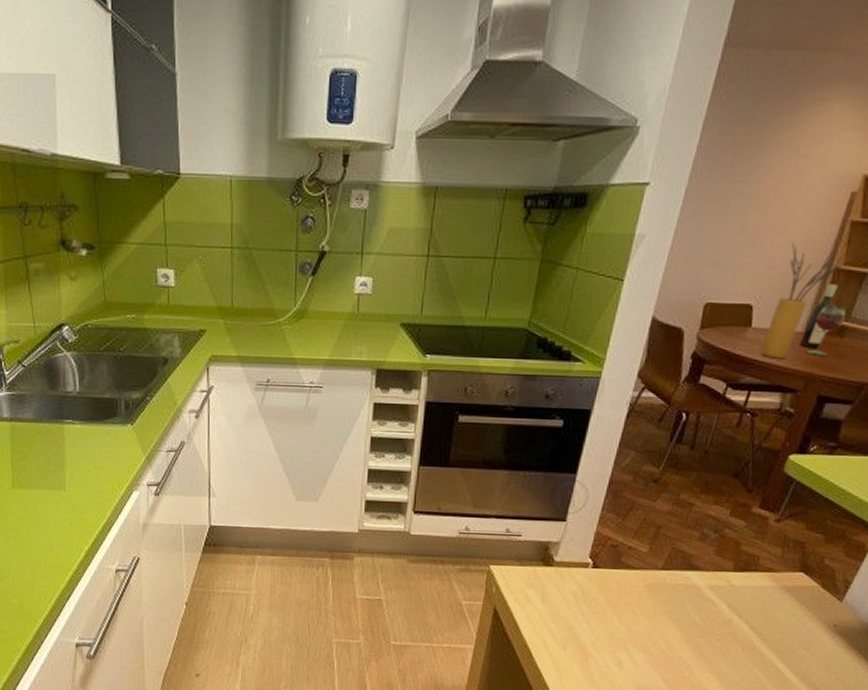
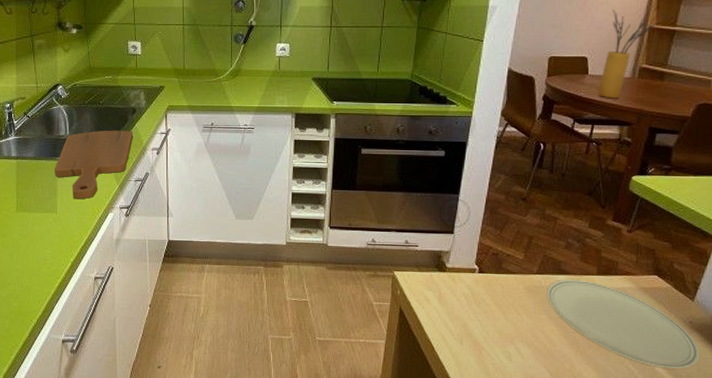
cutting board: none [61,385,165,474] -> present [55,130,134,200]
plate: none [671,576,841,678] -> present [547,279,700,369]
bottle: present [800,284,838,349] -> none [629,40,654,91]
wineglass: present [805,304,846,356] -> none [634,55,664,96]

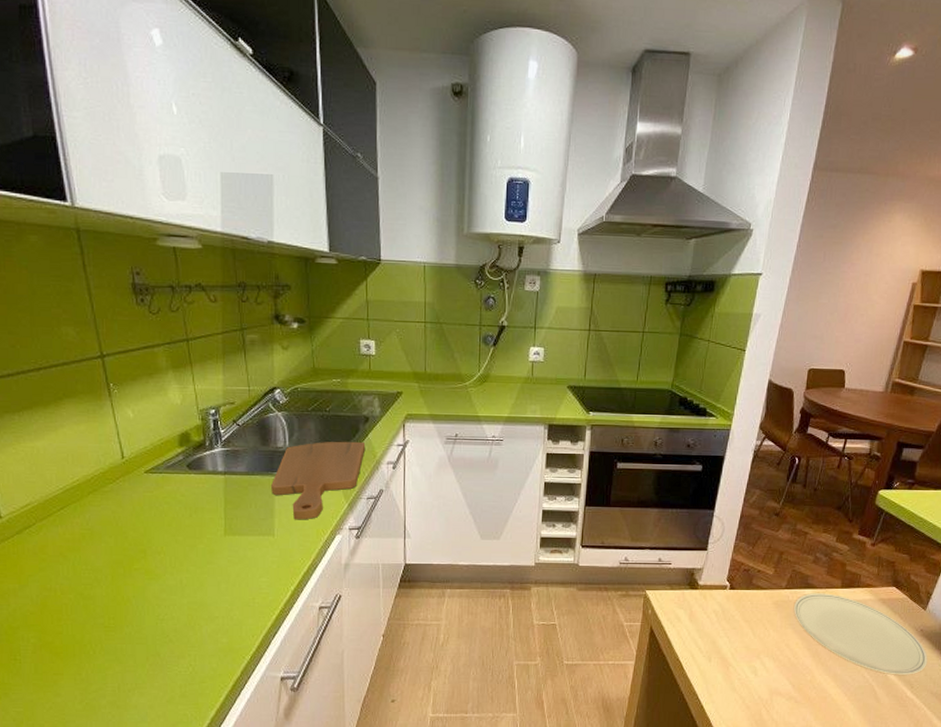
vase: present [598,9,663,99] -> none [853,322,917,413]

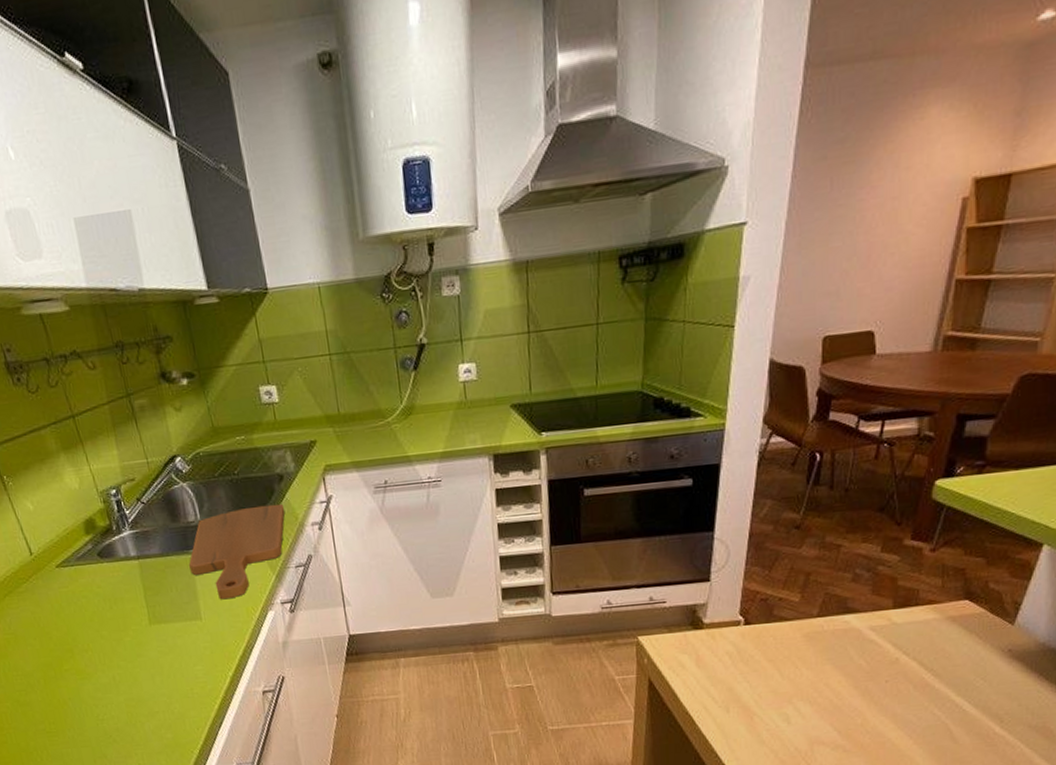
plate: present [794,593,928,675] -> none [832,617,1021,709]

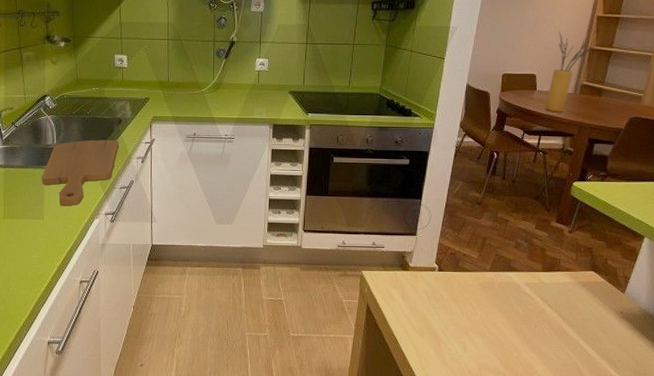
vase: none [889,260,975,384] -> present [545,31,602,112]

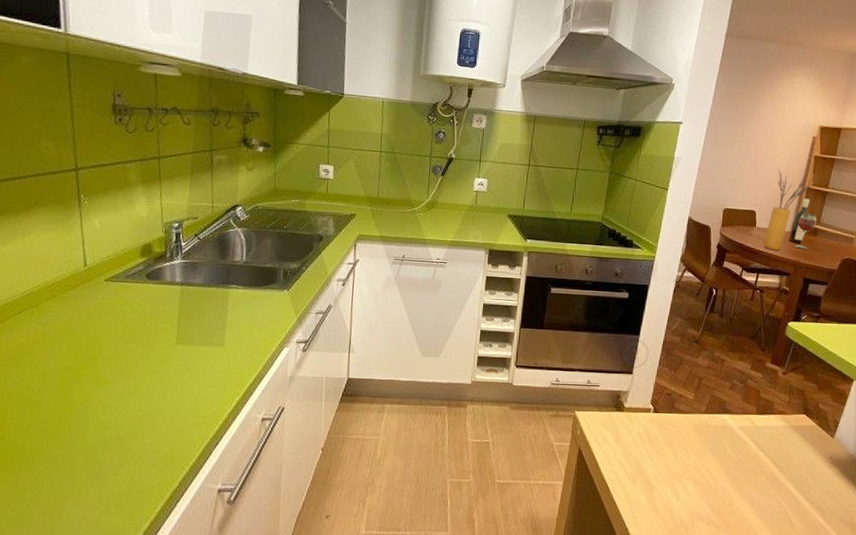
cutting board: present [42,139,119,206] -> none [225,257,318,332]
bottle: none [572,59,593,105] -> present [789,198,810,244]
wineglass: none [576,74,602,110] -> present [793,213,817,249]

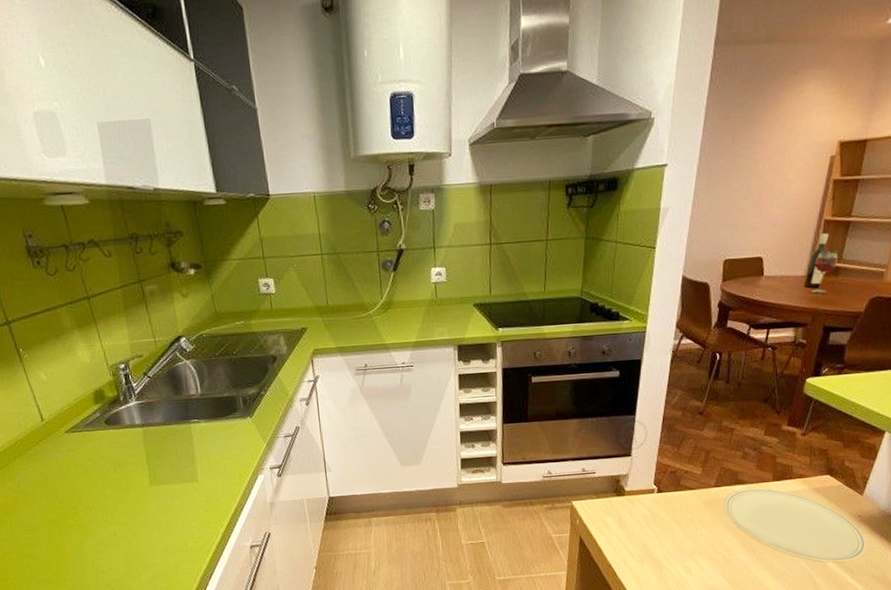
plate: none [713,418,837,502] -> present [725,487,868,563]
vase: present [763,169,818,251] -> none [774,203,839,300]

